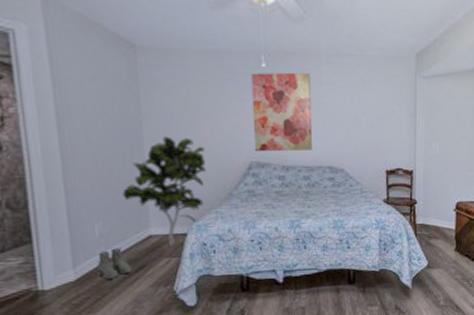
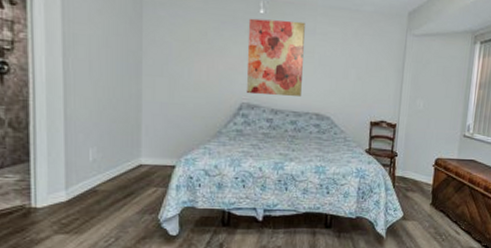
boots: present [97,248,133,279] -> none [88,173,121,203]
indoor plant: present [122,136,207,246] -> none [118,71,200,177]

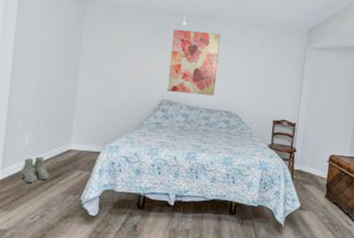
boots: none [88,173,121,203] -> present [21,156,50,183]

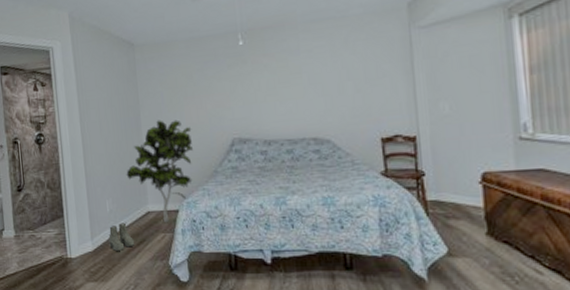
indoor plant: none [53,70,127,161] -> present [126,120,194,222]
wall art: present [166,28,221,96] -> none [229,43,294,129]

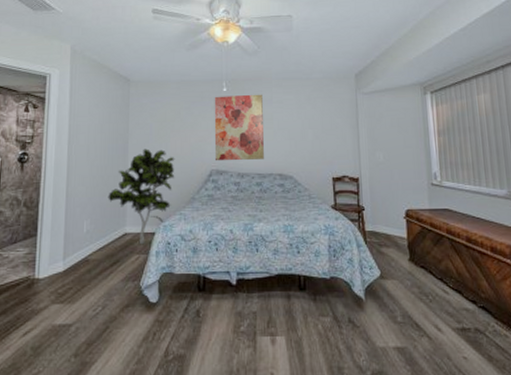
boots: present [108,222,135,251] -> none [81,243,108,271]
wall art: none [229,43,294,129] -> present [214,94,264,161]

